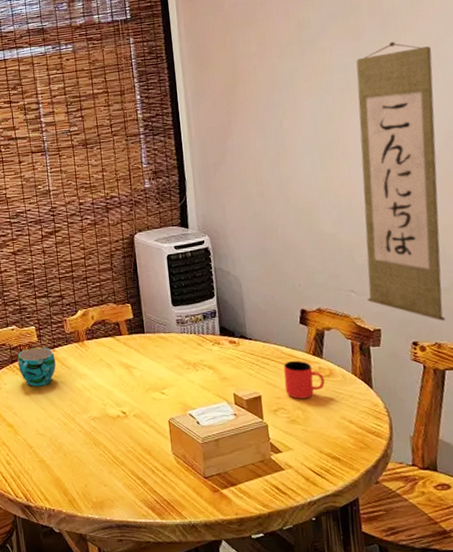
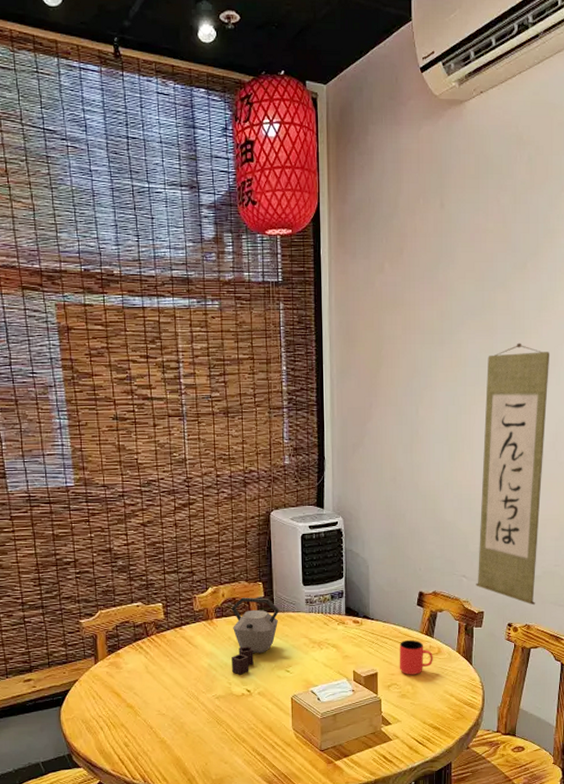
cup: present [17,347,56,387] -> none [141,625,182,666]
kettle: none [101,319,151,397] -> present [231,597,280,675]

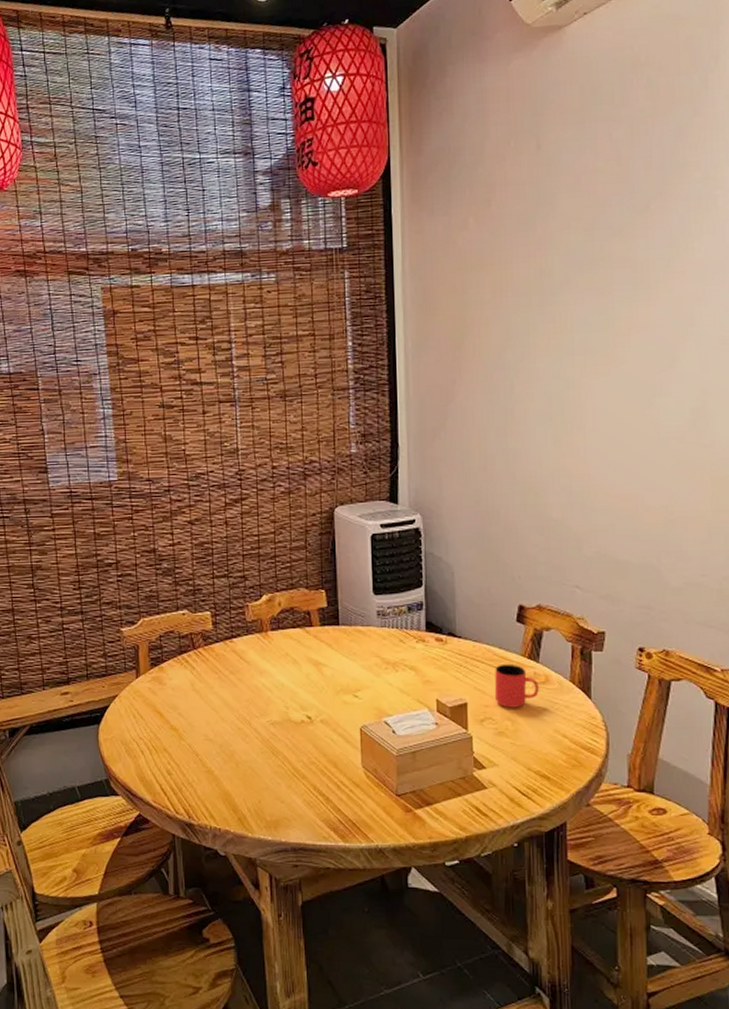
kettle: present [231,597,280,675] -> none [289,607,346,698]
wall scroll: present [476,342,550,606] -> none [593,300,686,626]

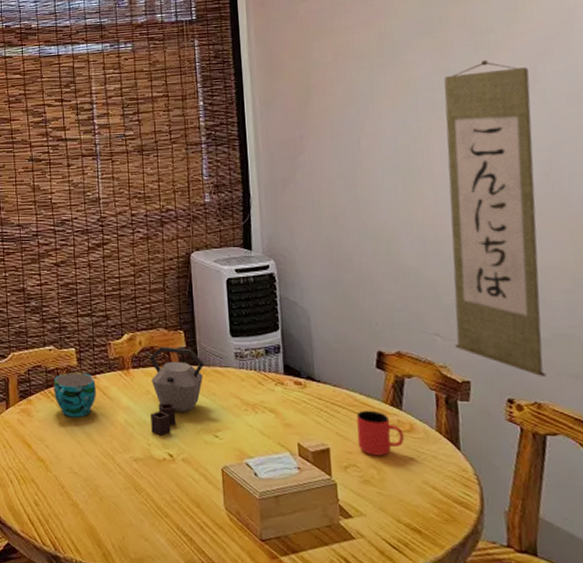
cup: none [187,637,233,684] -> present [54,372,96,418]
kettle: none [289,607,346,698] -> present [149,346,205,436]
wall scroll: none [593,300,686,626] -> present [444,60,547,378]

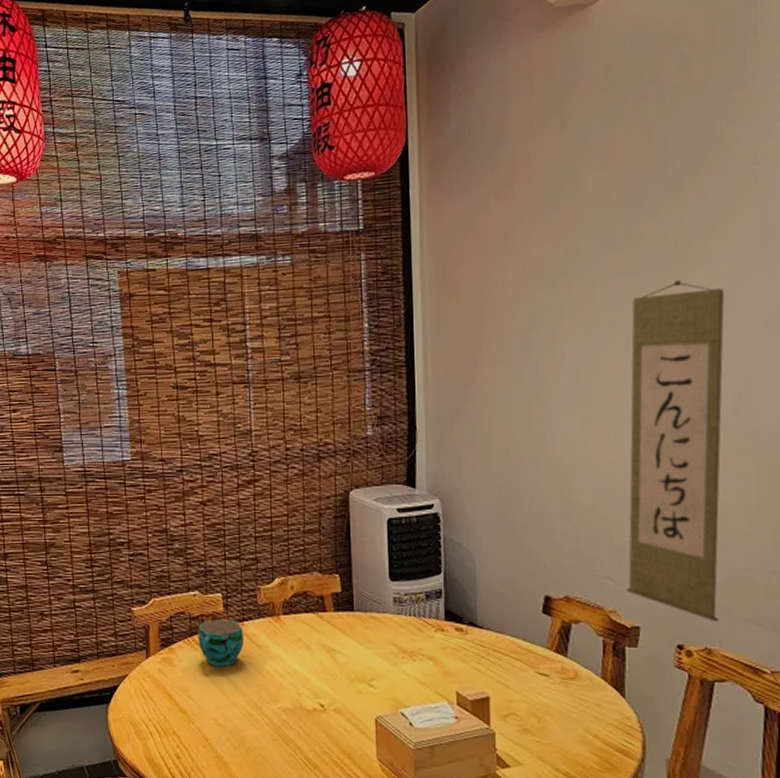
kettle: present [149,346,205,436] -> none [302,591,361,685]
cup: present [356,410,404,456] -> none [518,657,567,704]

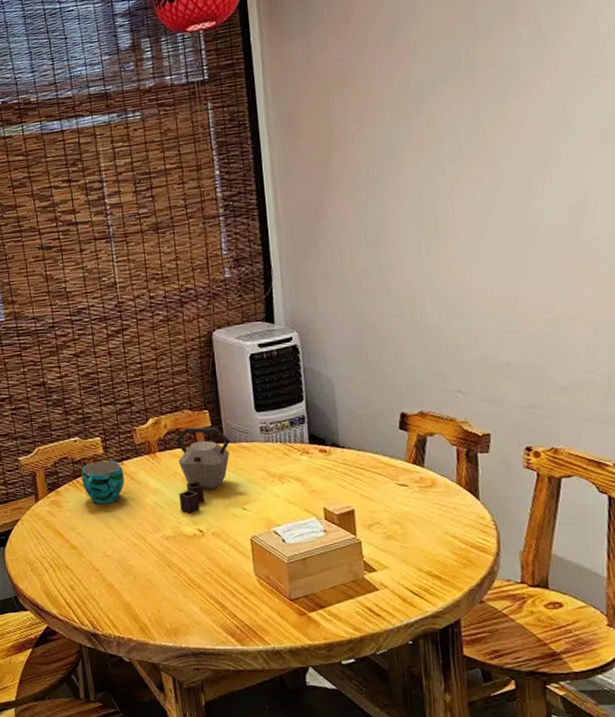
kettle: none [302,591,361,685] -> present [175,427,231,513]
wall scroll: present [626,279,725,623] -> none [470,101,564,424]

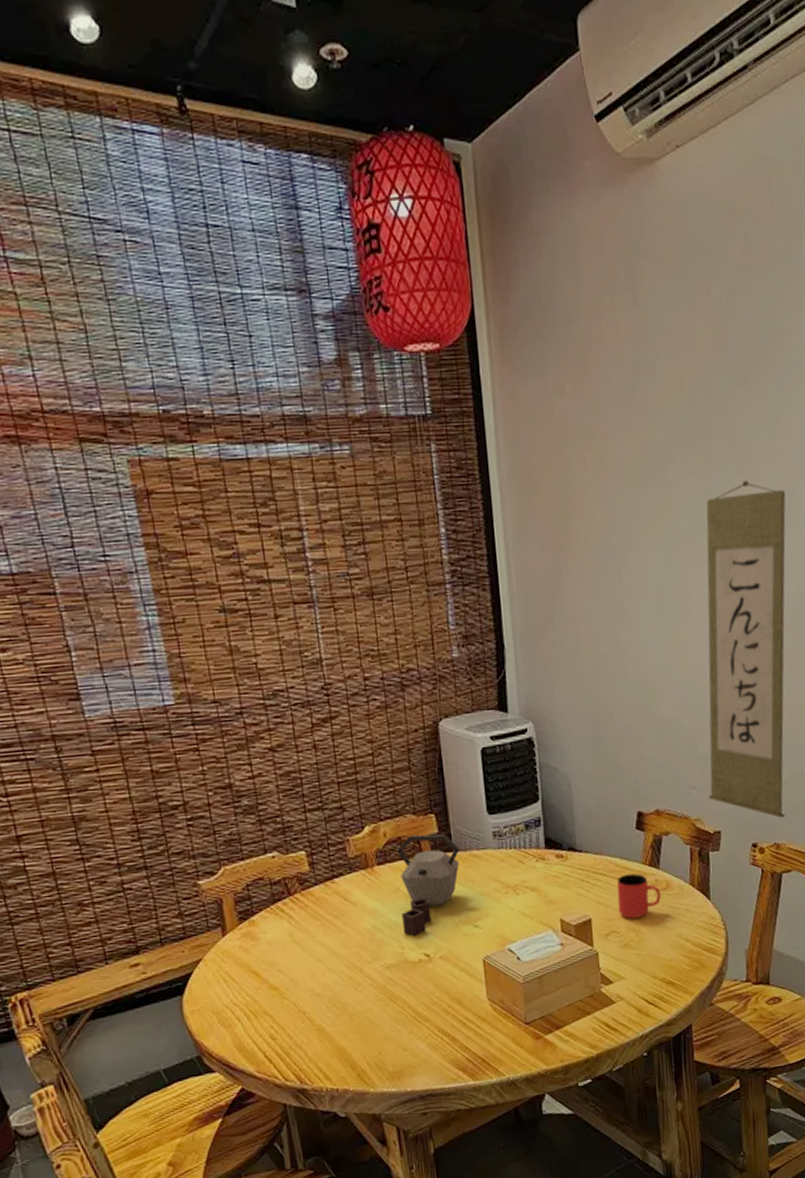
cup: present [81,460,125,504] -> none [281,878,336,933]
cup: none [380,470,426,512] -> present [617,873,661,919]
wall scroll: none [470,101,564,424] -> present [706,480,786,819]

